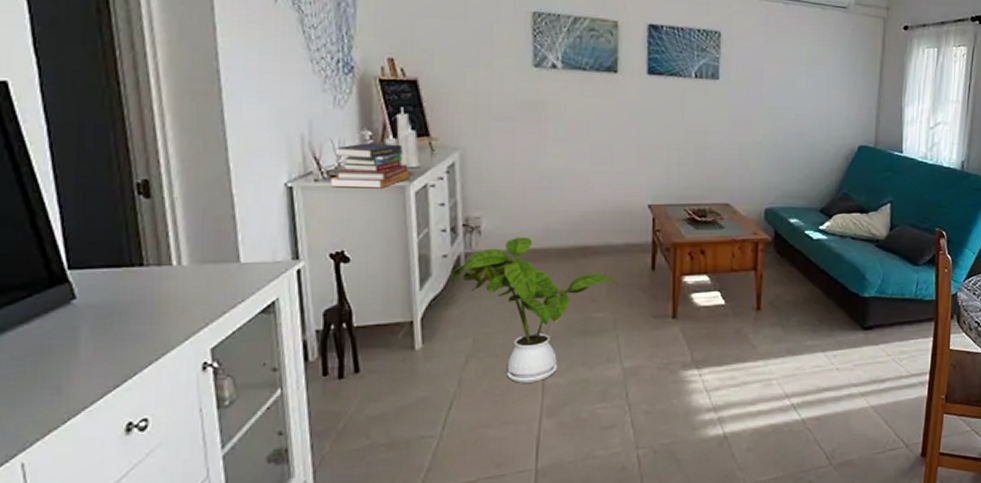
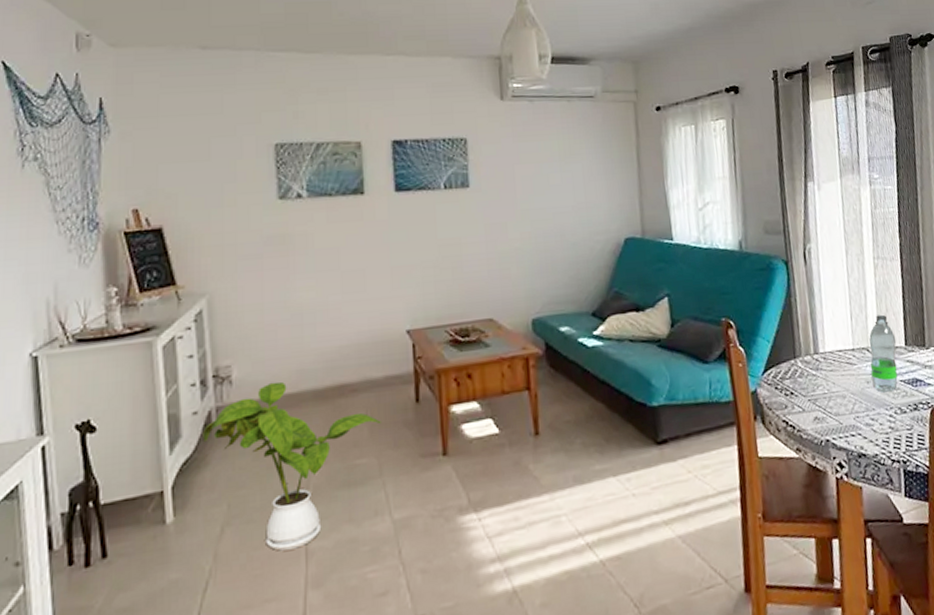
books: present [330,142,410,189] -> none [75,297,156,352]
candle: present [385,107,422,169] -> none [131,258,169,322]

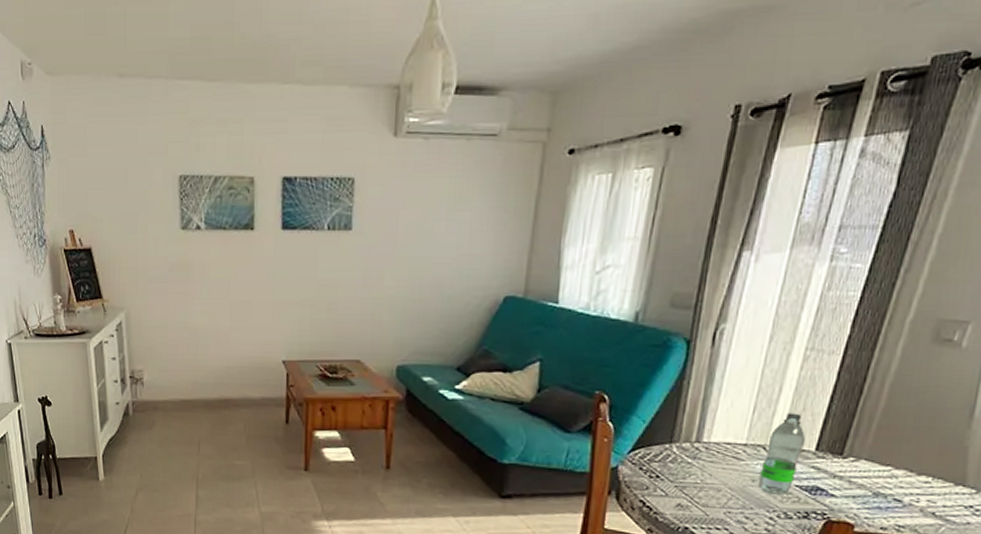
house plant: present [202,381,381,552] -> none [123,388,256,517]

